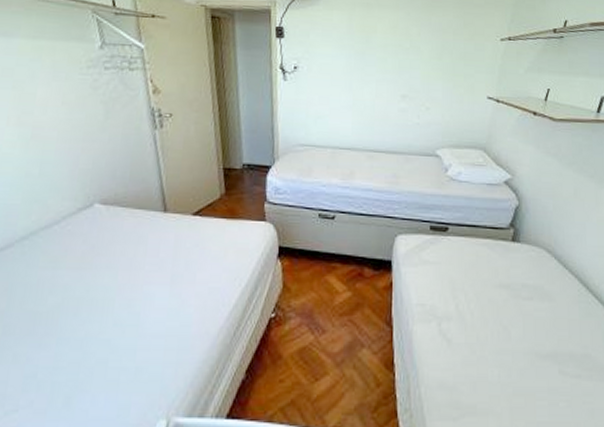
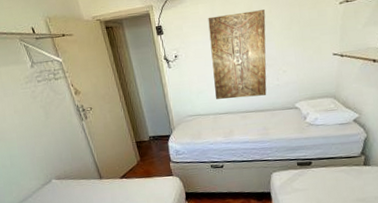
wall art: none [338,27,413,134] -> present [208,9,267,99]

